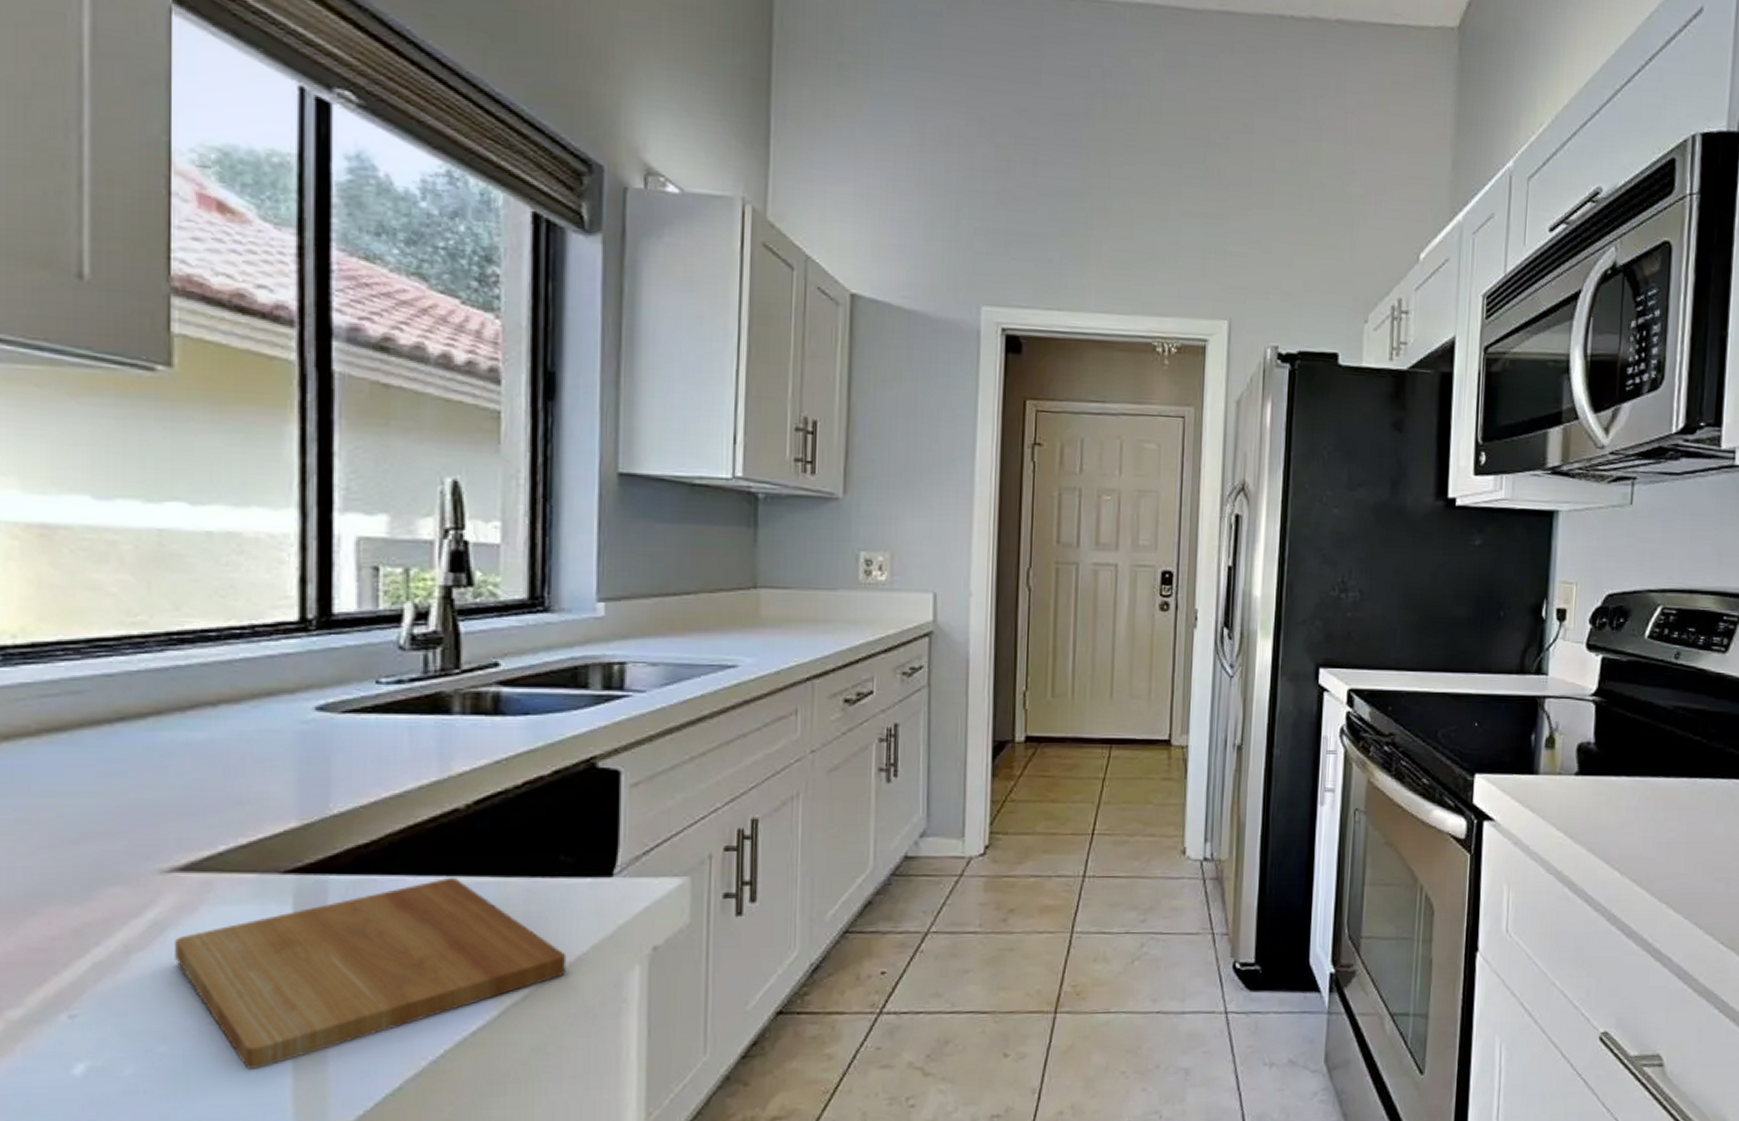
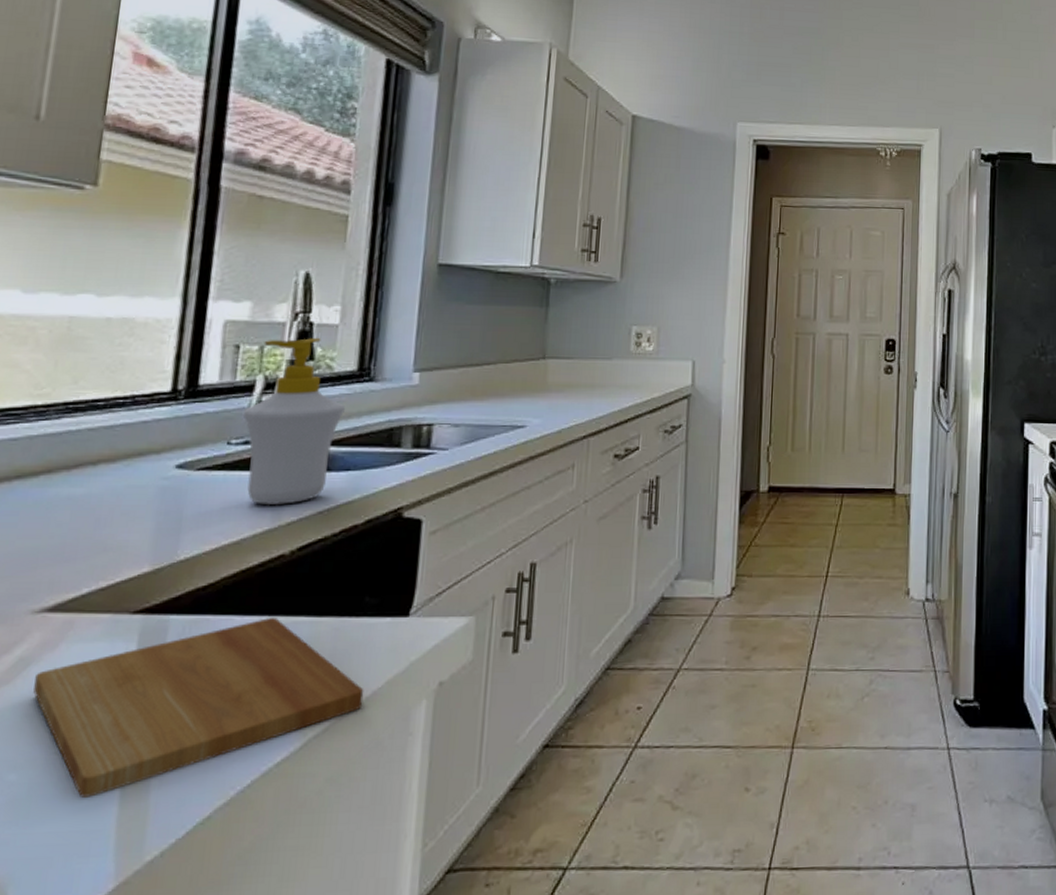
soap bottle: none [391,558,516,753] -> present [242,337,345,504]

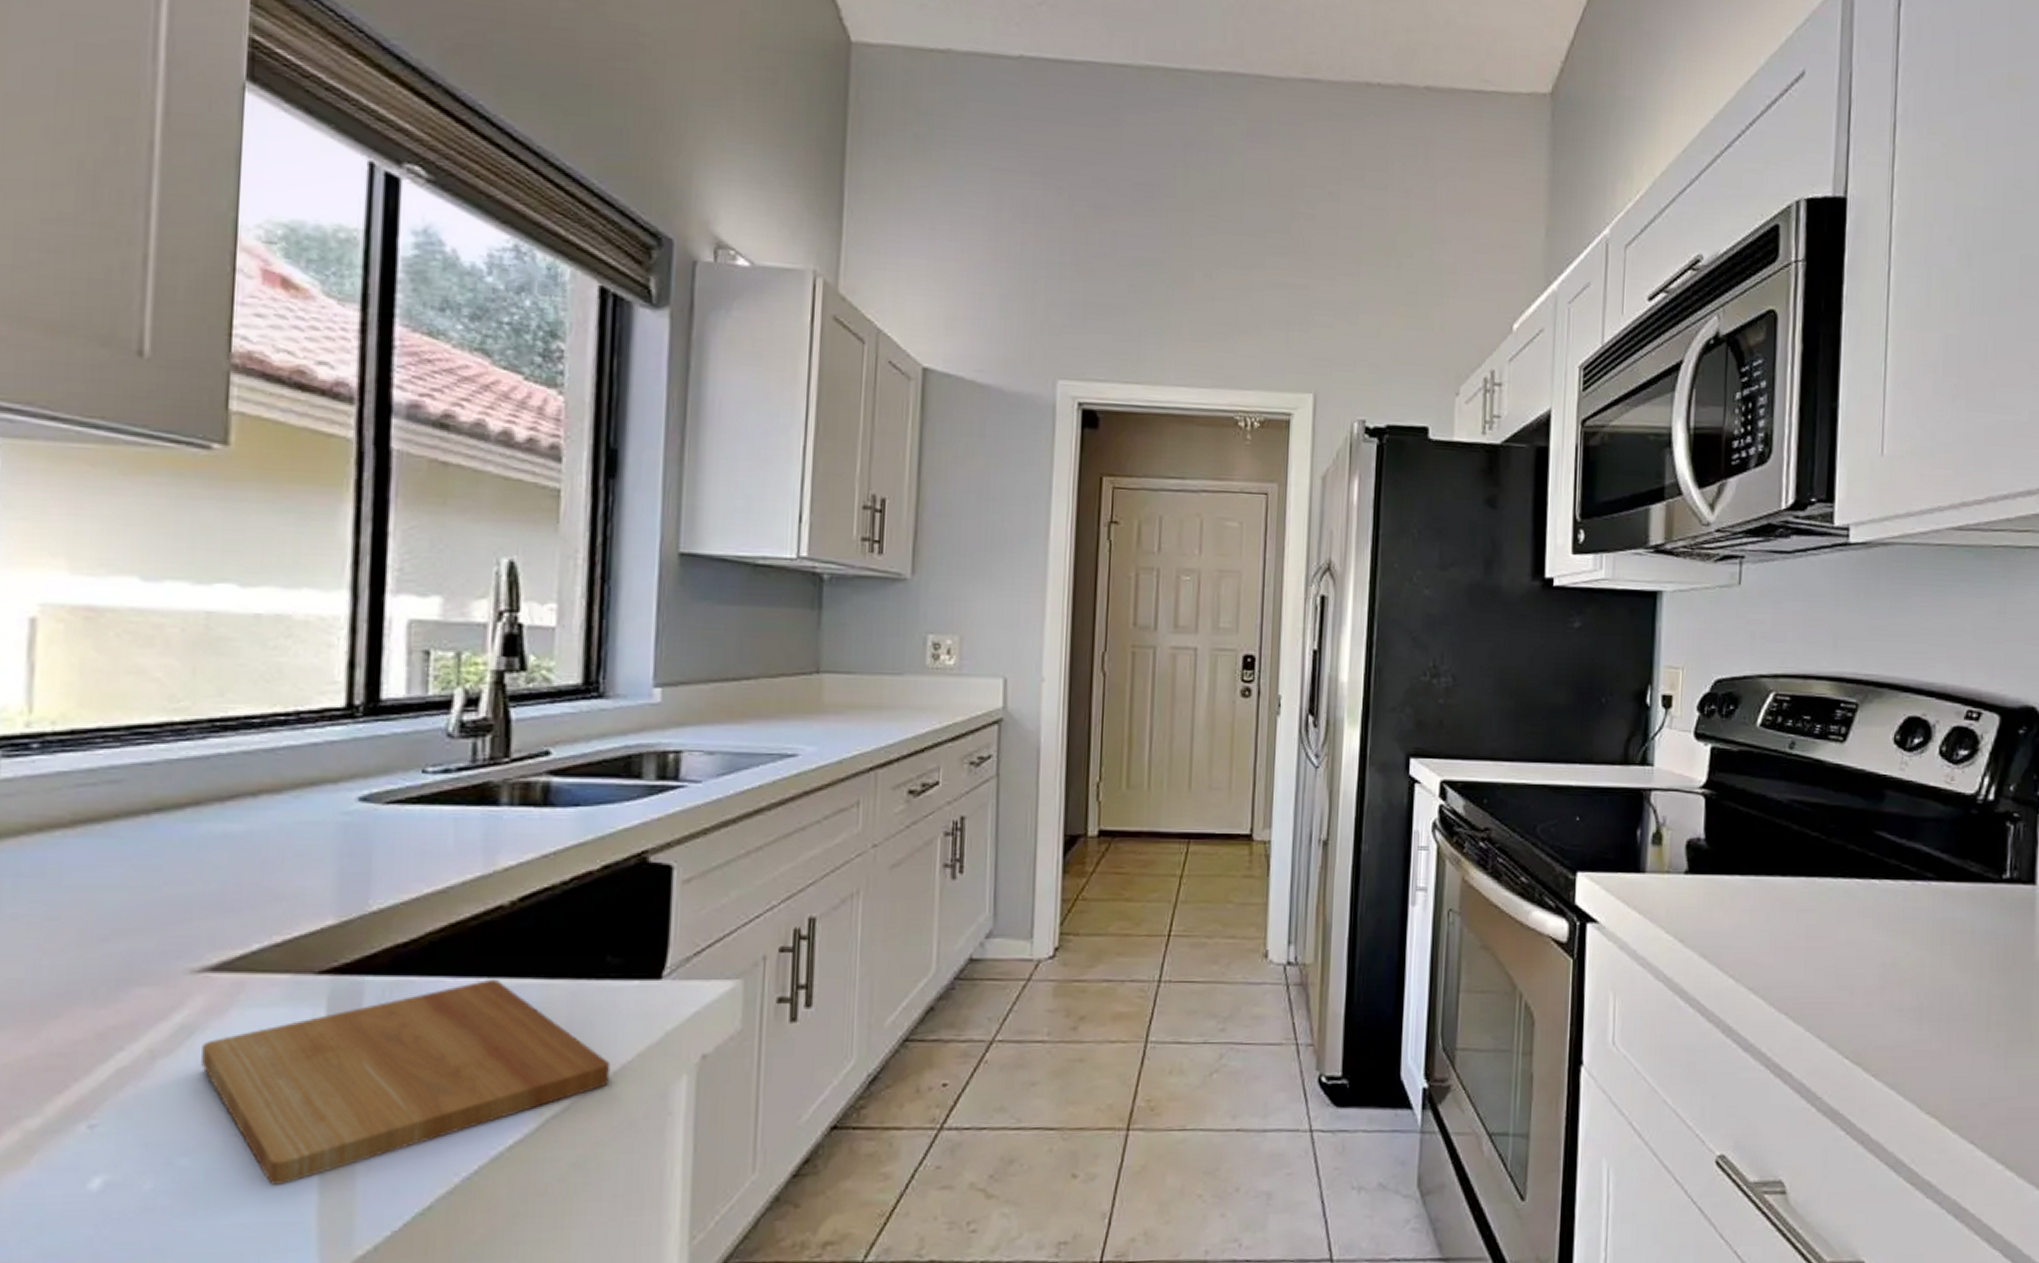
soap bottle: present [242,337,345,504] -> none [439,642,569,846]

